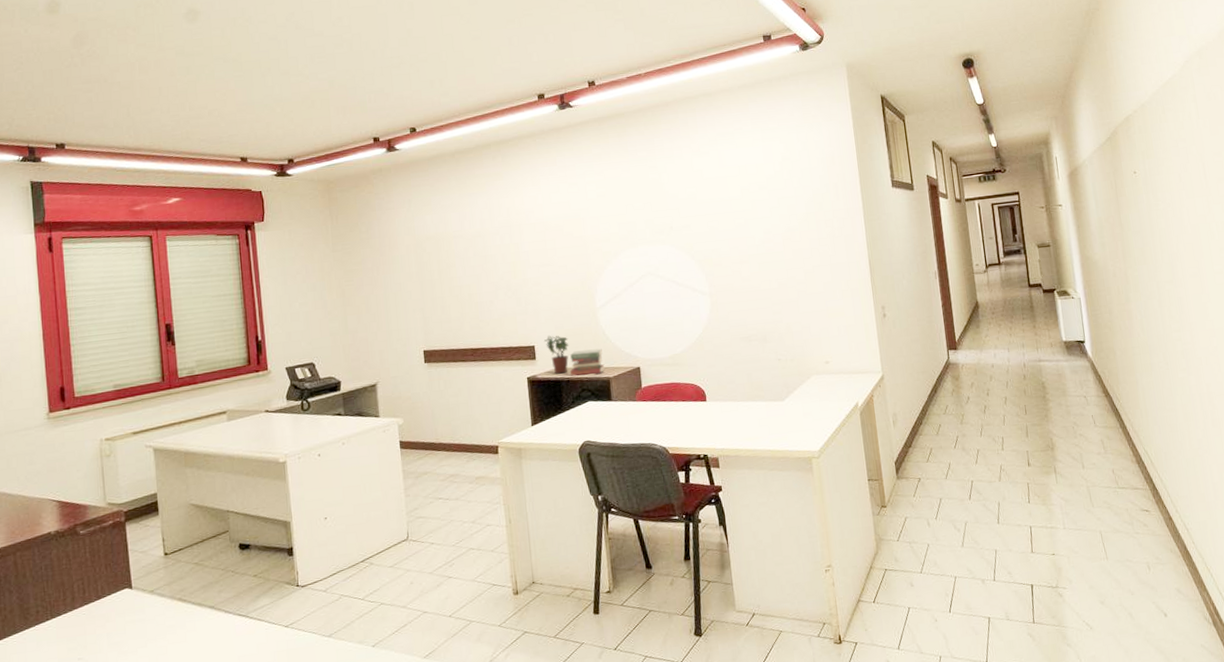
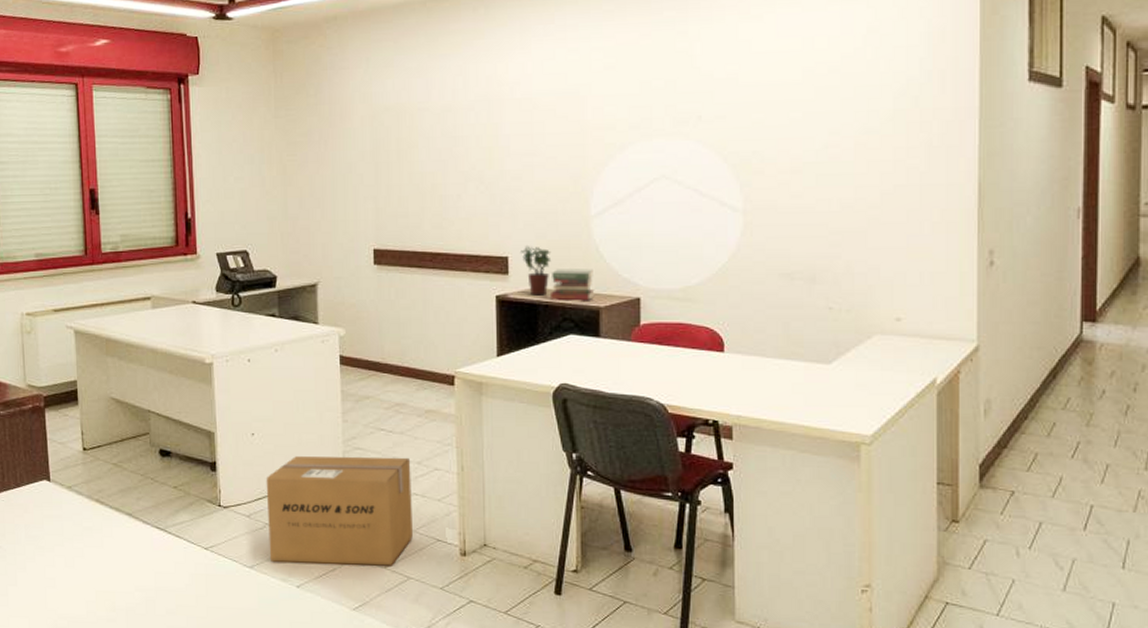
box: none [339,519,472,628] -> present [266,456,413,566]

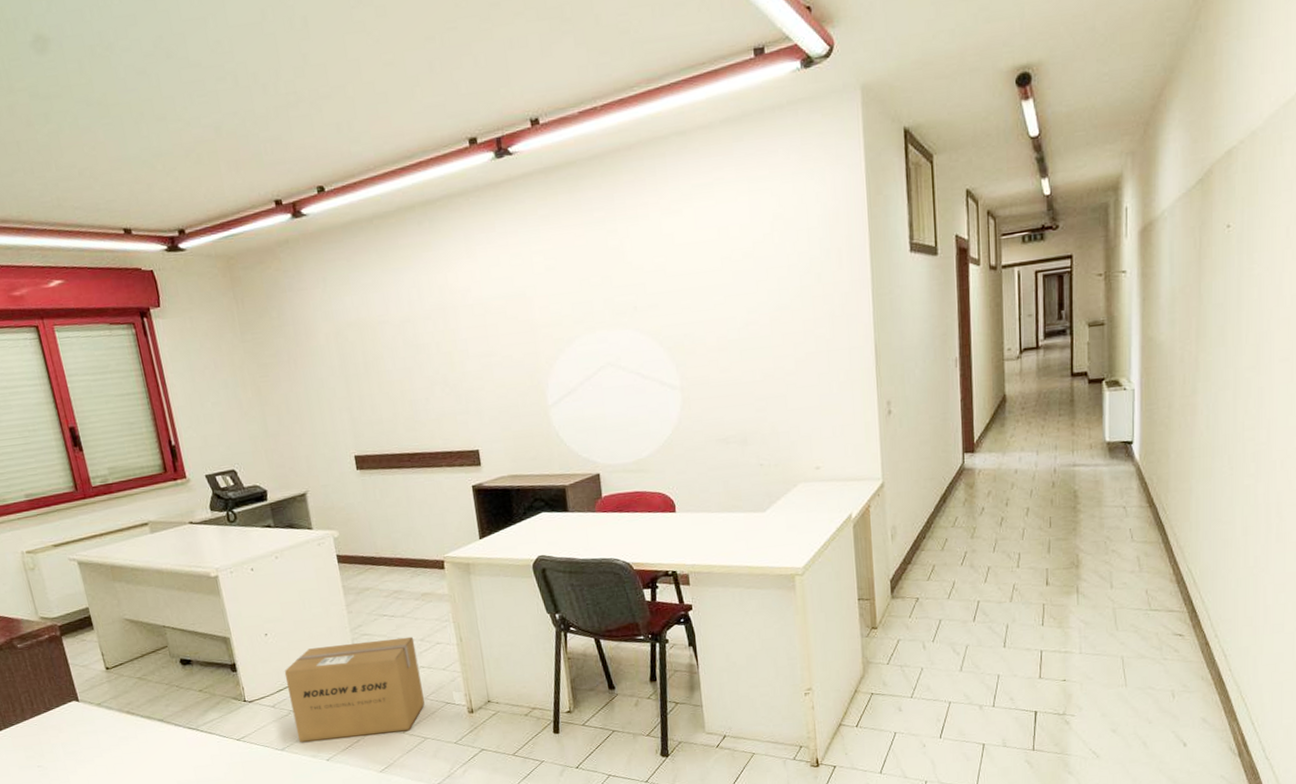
potted plant: present [521,246,552,296] -> none [490,438,518,482]
books: present [549,269,595,301] -> none [519,452,560,485]

